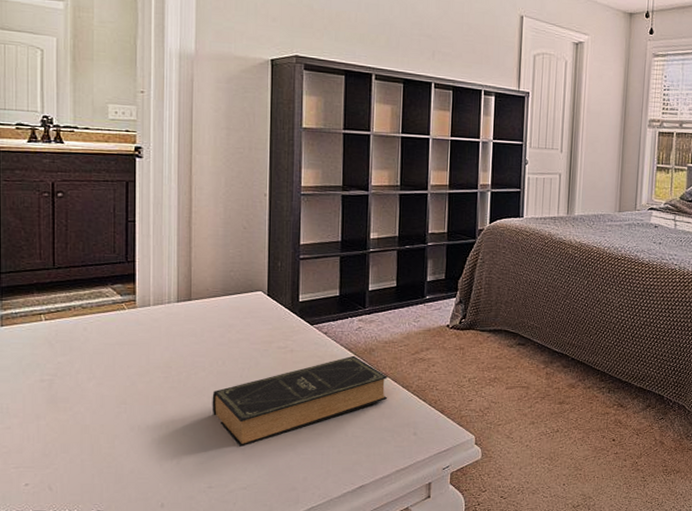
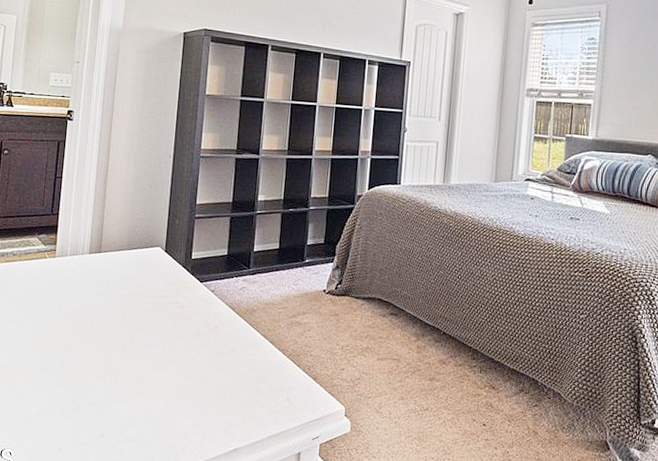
book: present [212,355,388,447] -> none [109,314,266,398]

